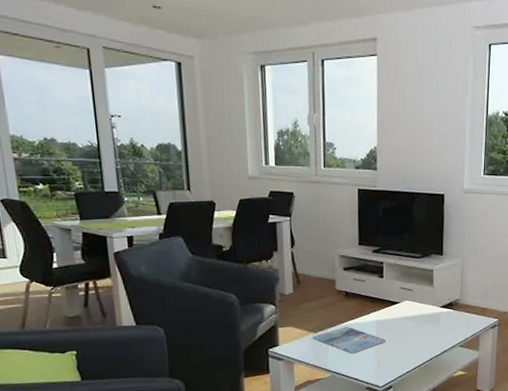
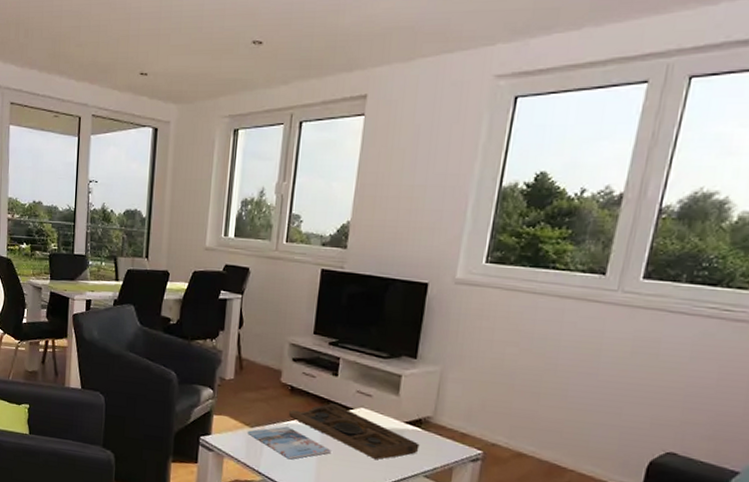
decorative tray: none [346,301,453,340] -> present [288,403,420,459]

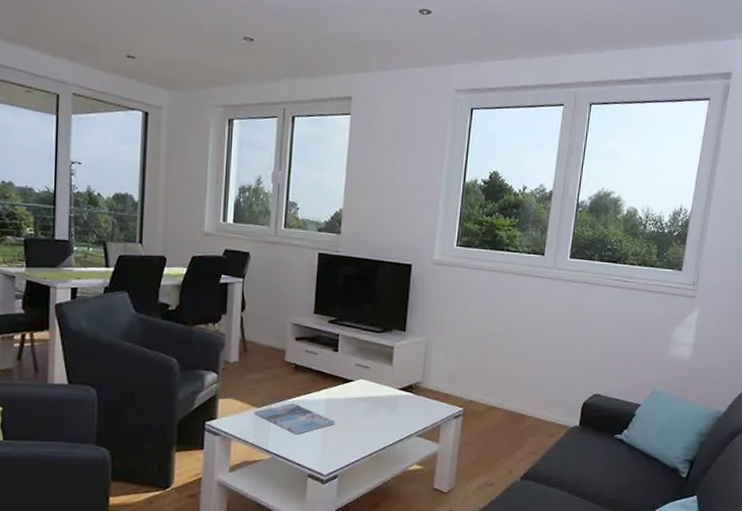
decorative tray: present [288,403,420,459] -> none [293,377,412,425]

